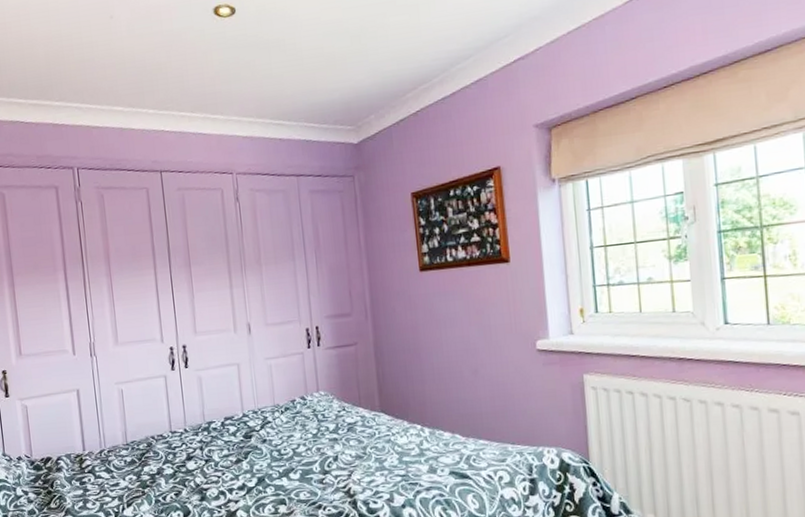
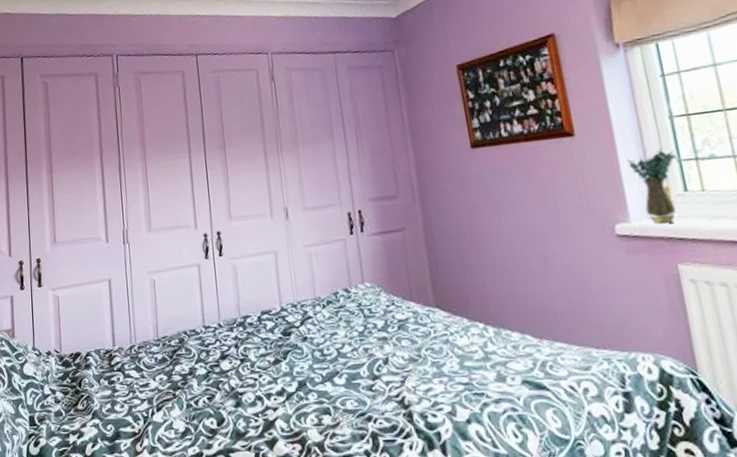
vase: none [551,274,593,342] -> present [626,147,677,225]

